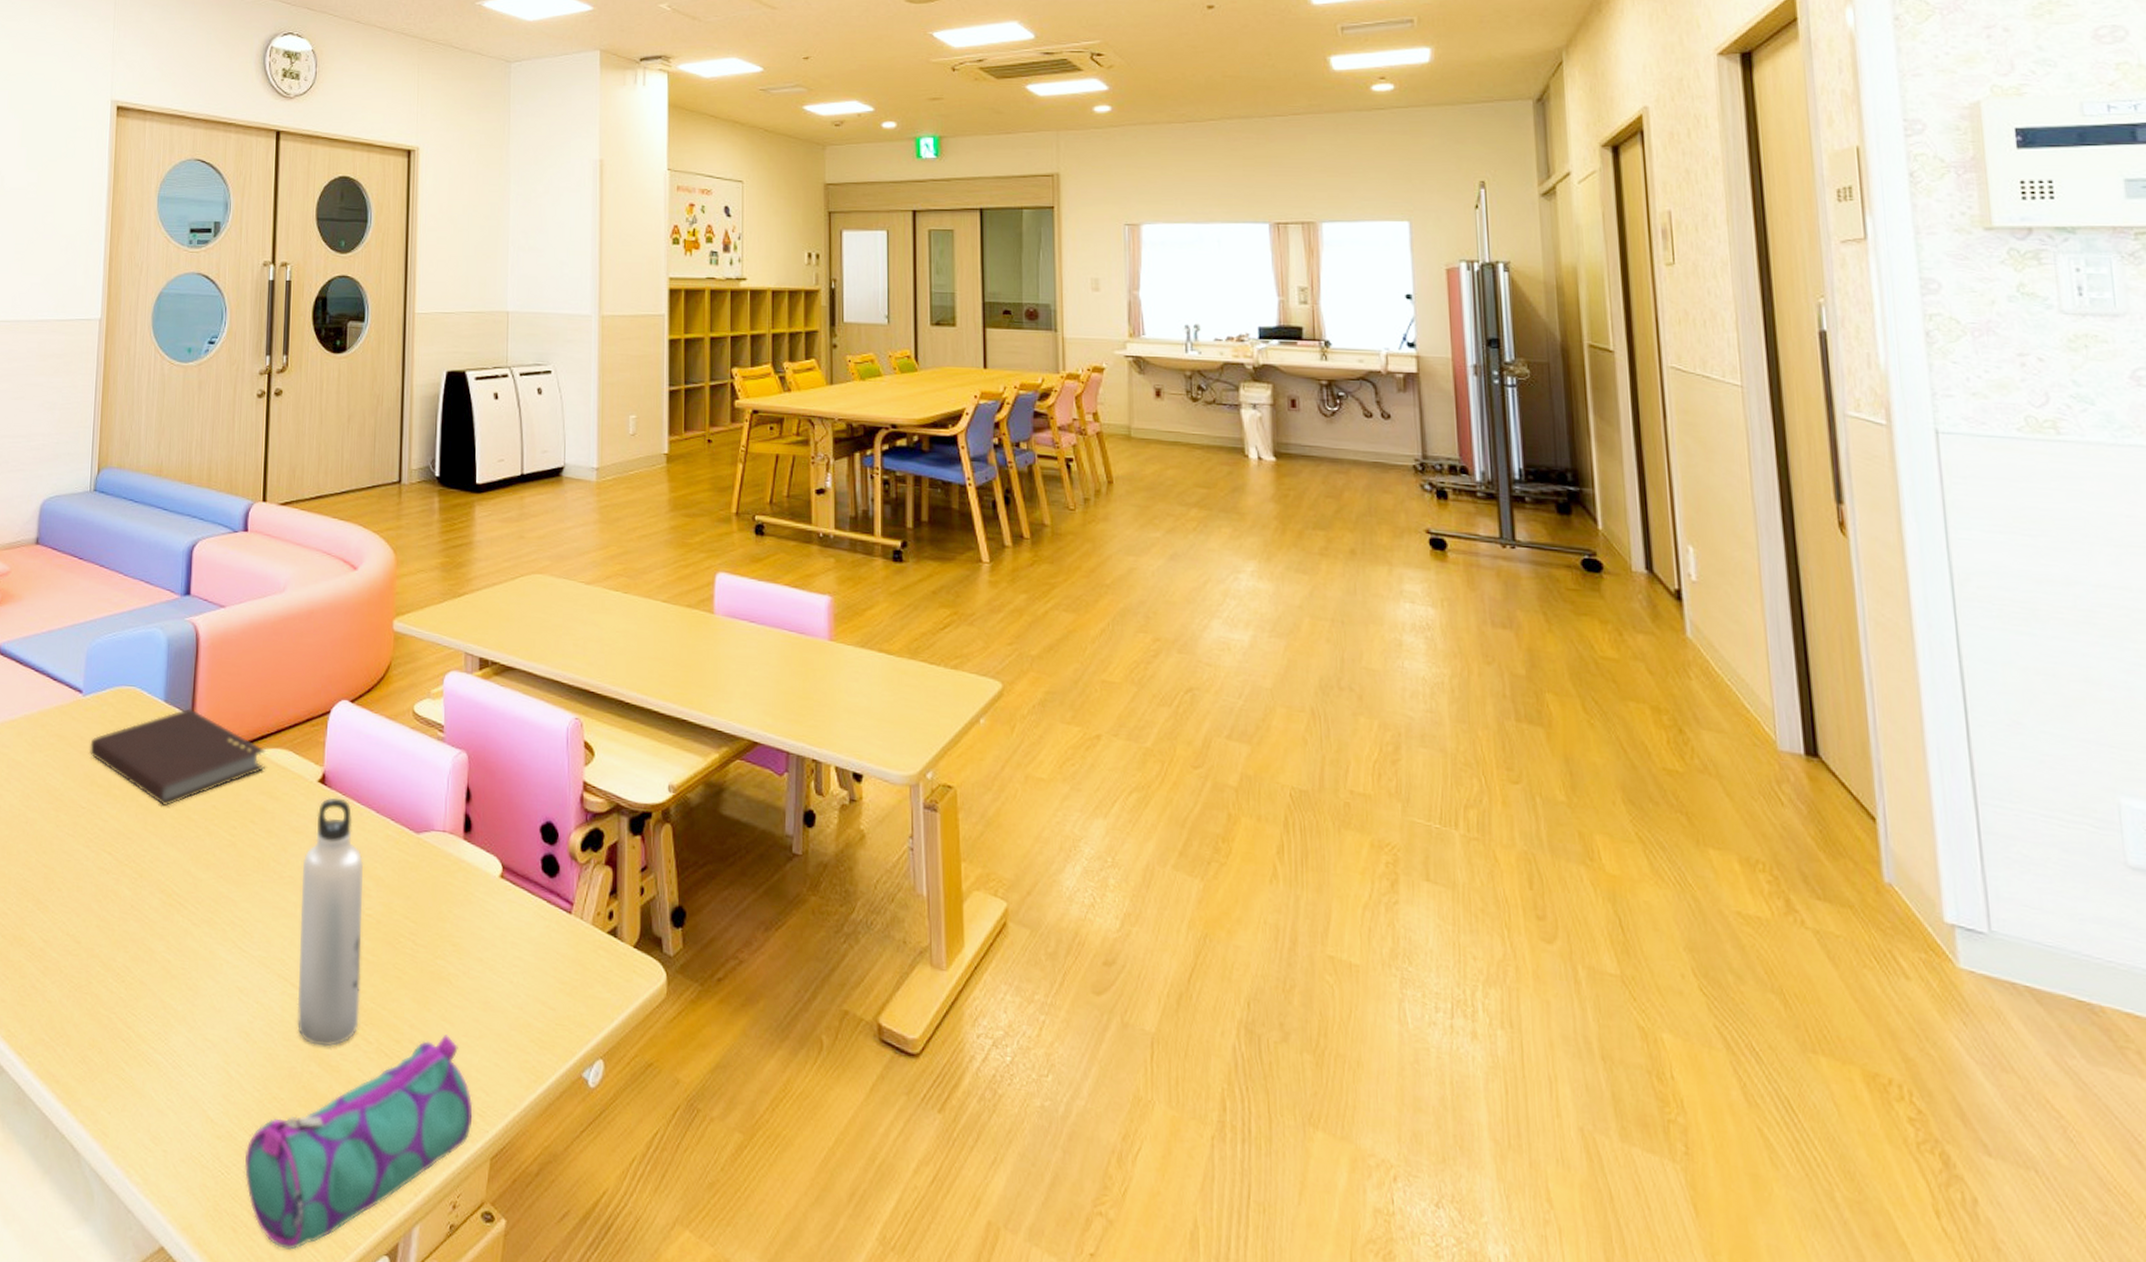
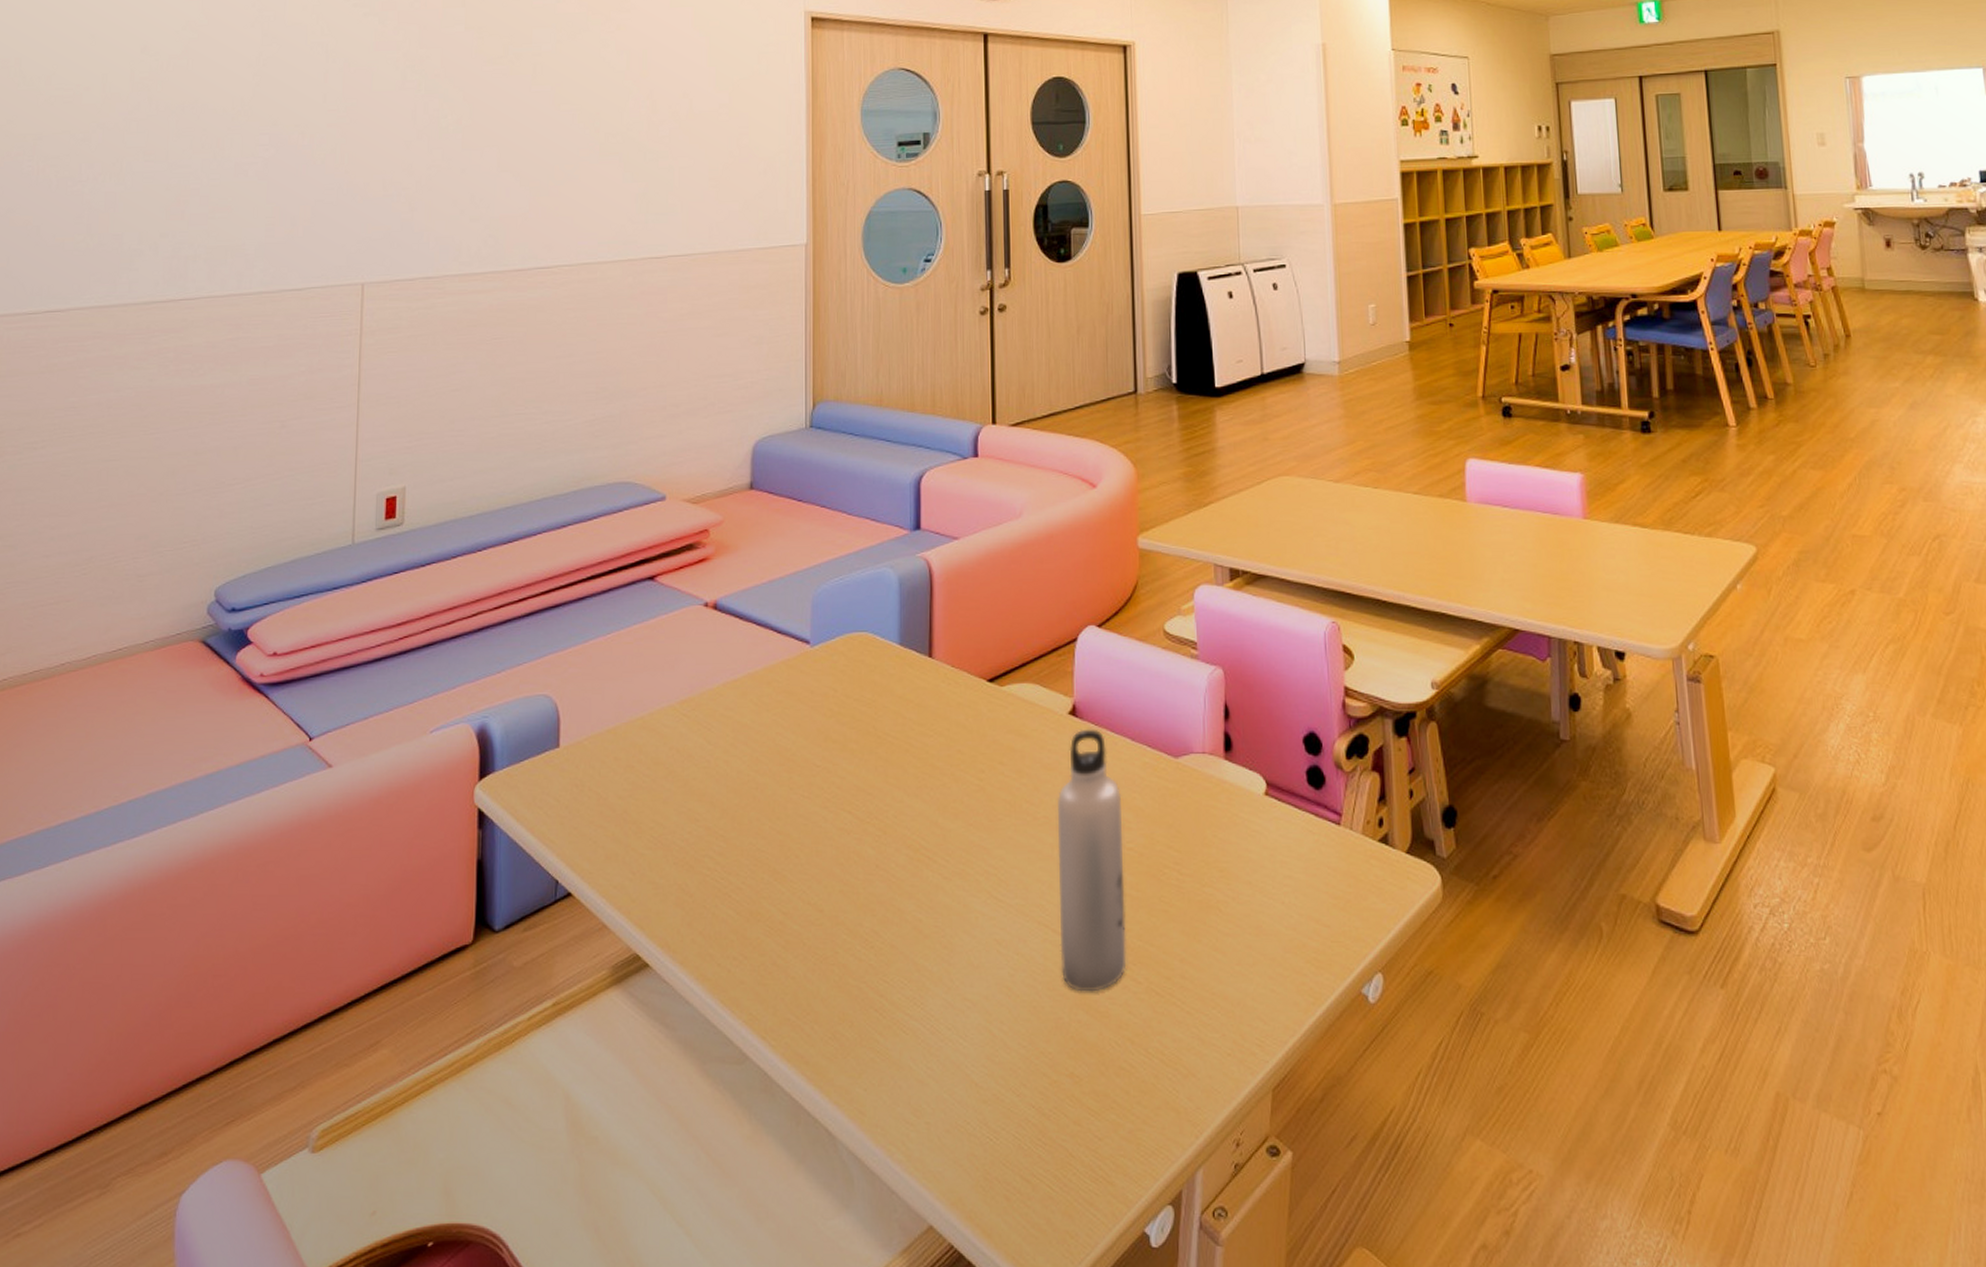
notebook: present [90,708,266,807] -> none [821,649,1011,756]
pencil case: present [244,1034,473,1251] -> none [1013,965,1252,1212]

